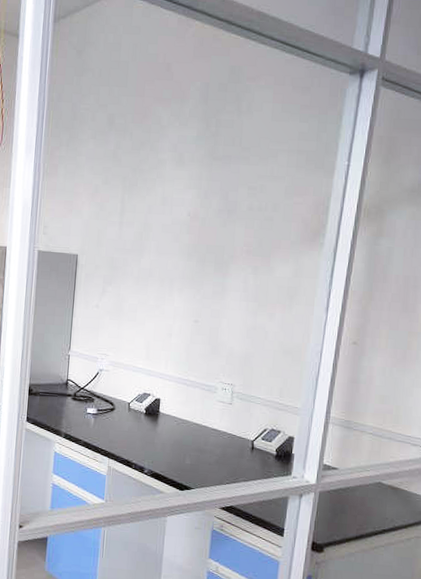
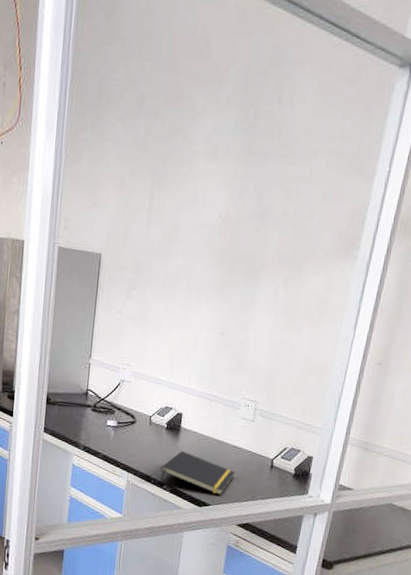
notepad: none [140,435,216,479] -> present [159,450,236,495]

